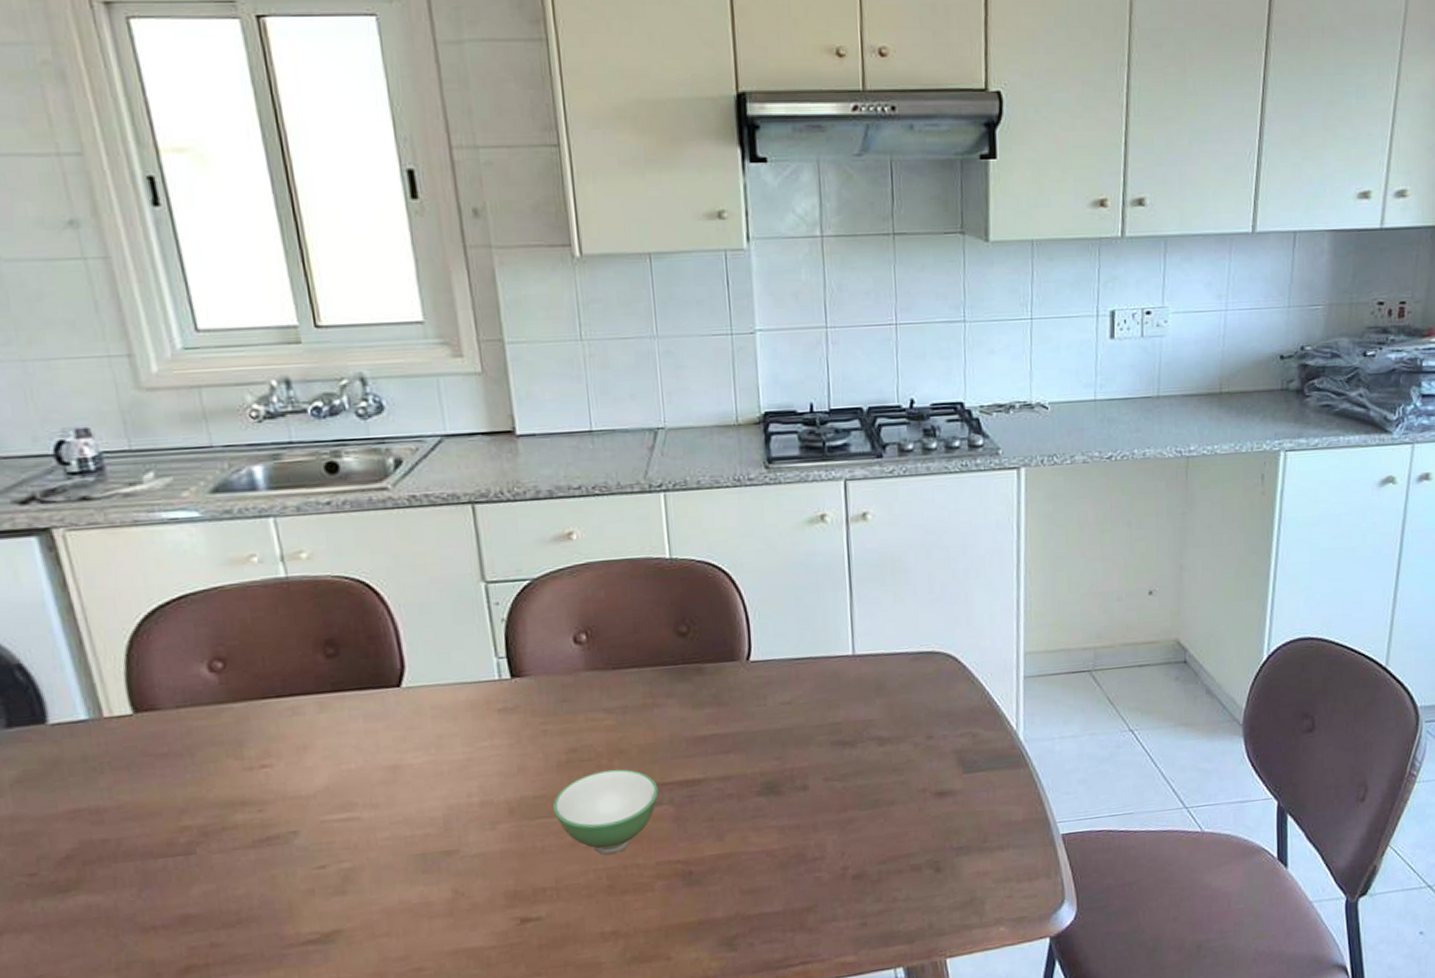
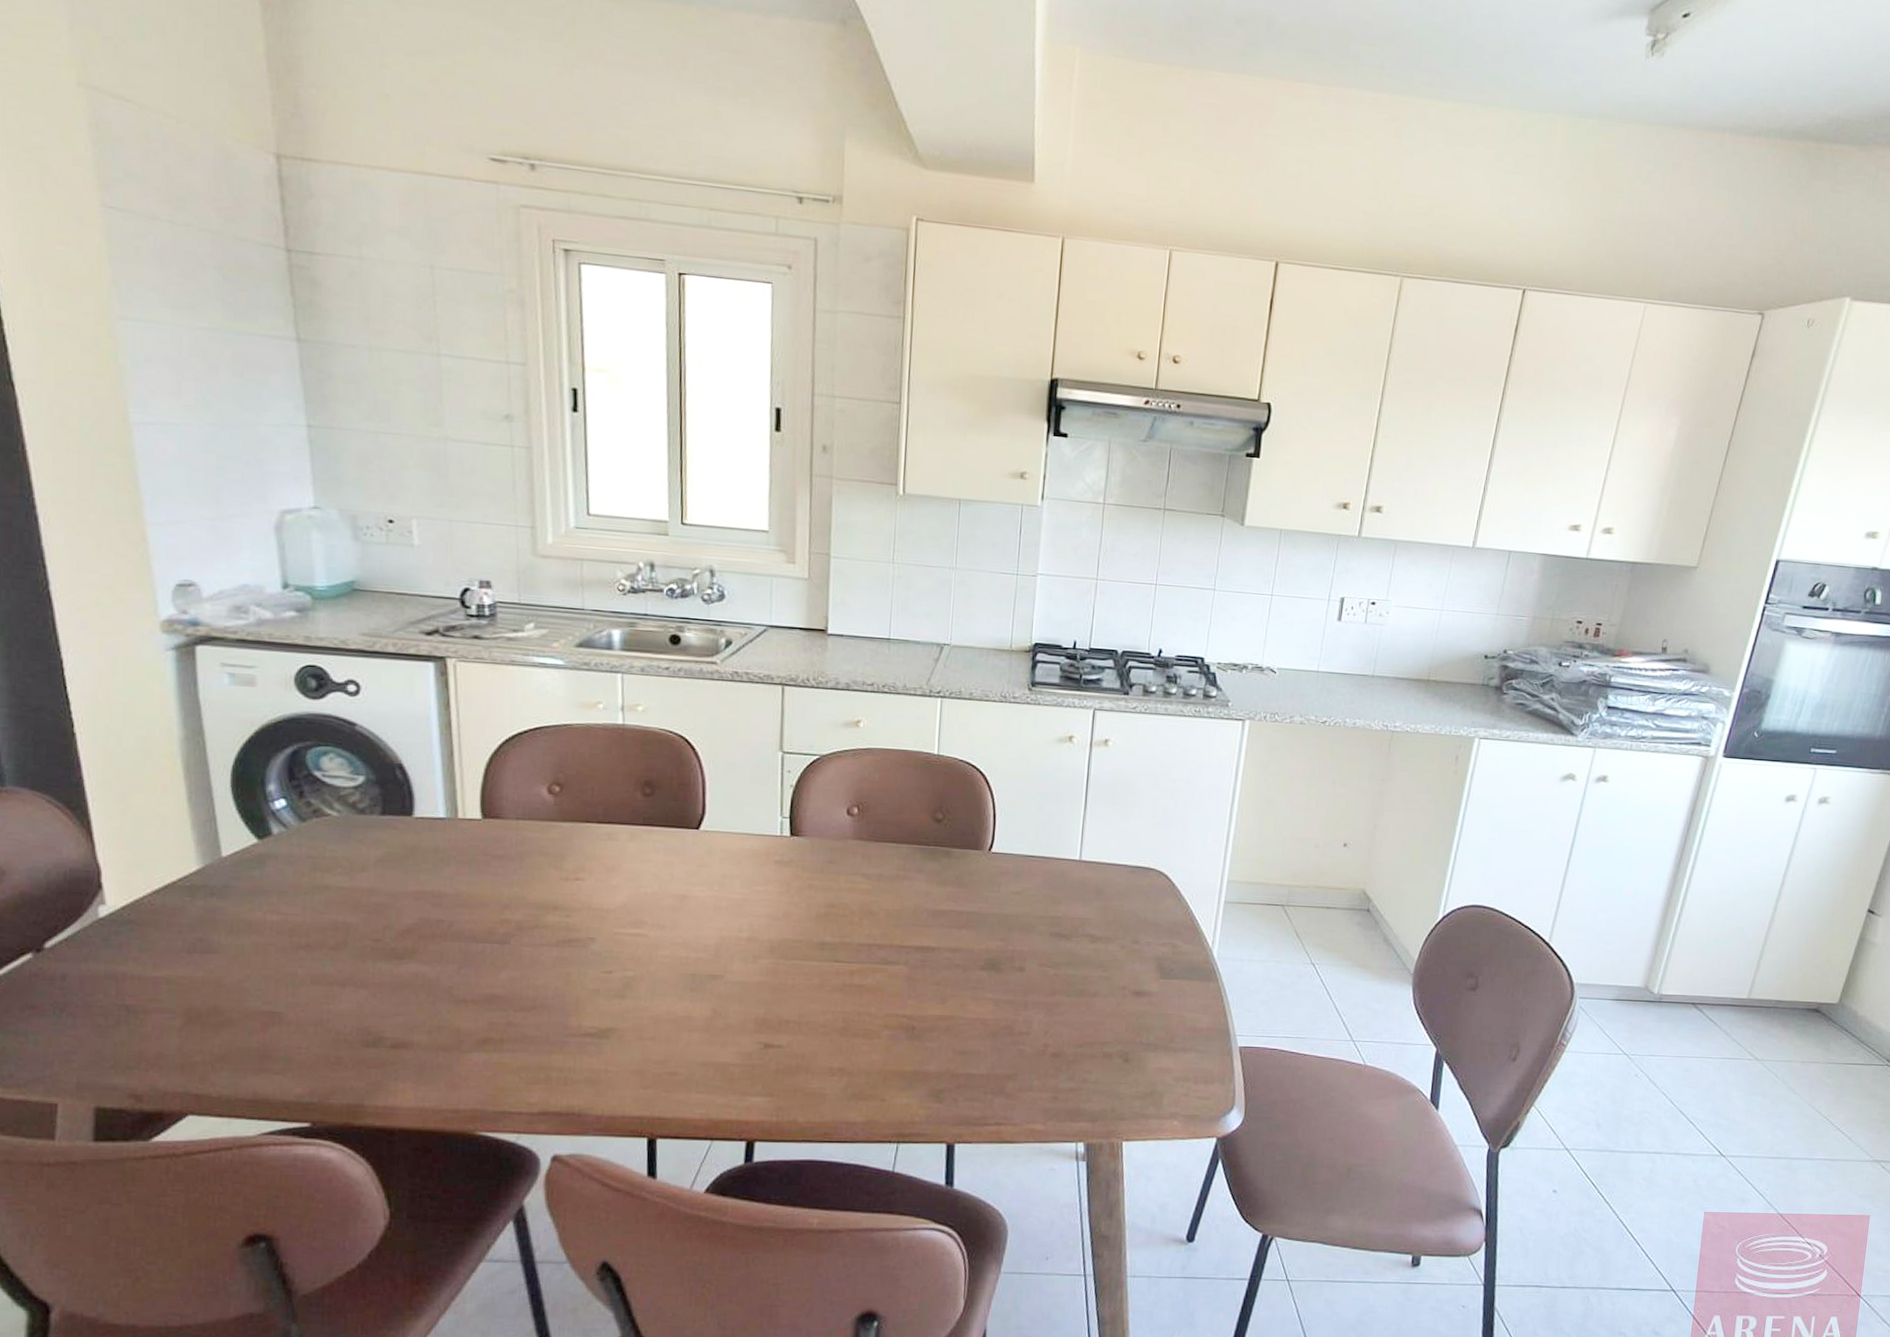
bowl: present [552,768,659,855] -> none [806,926,897,1001]

